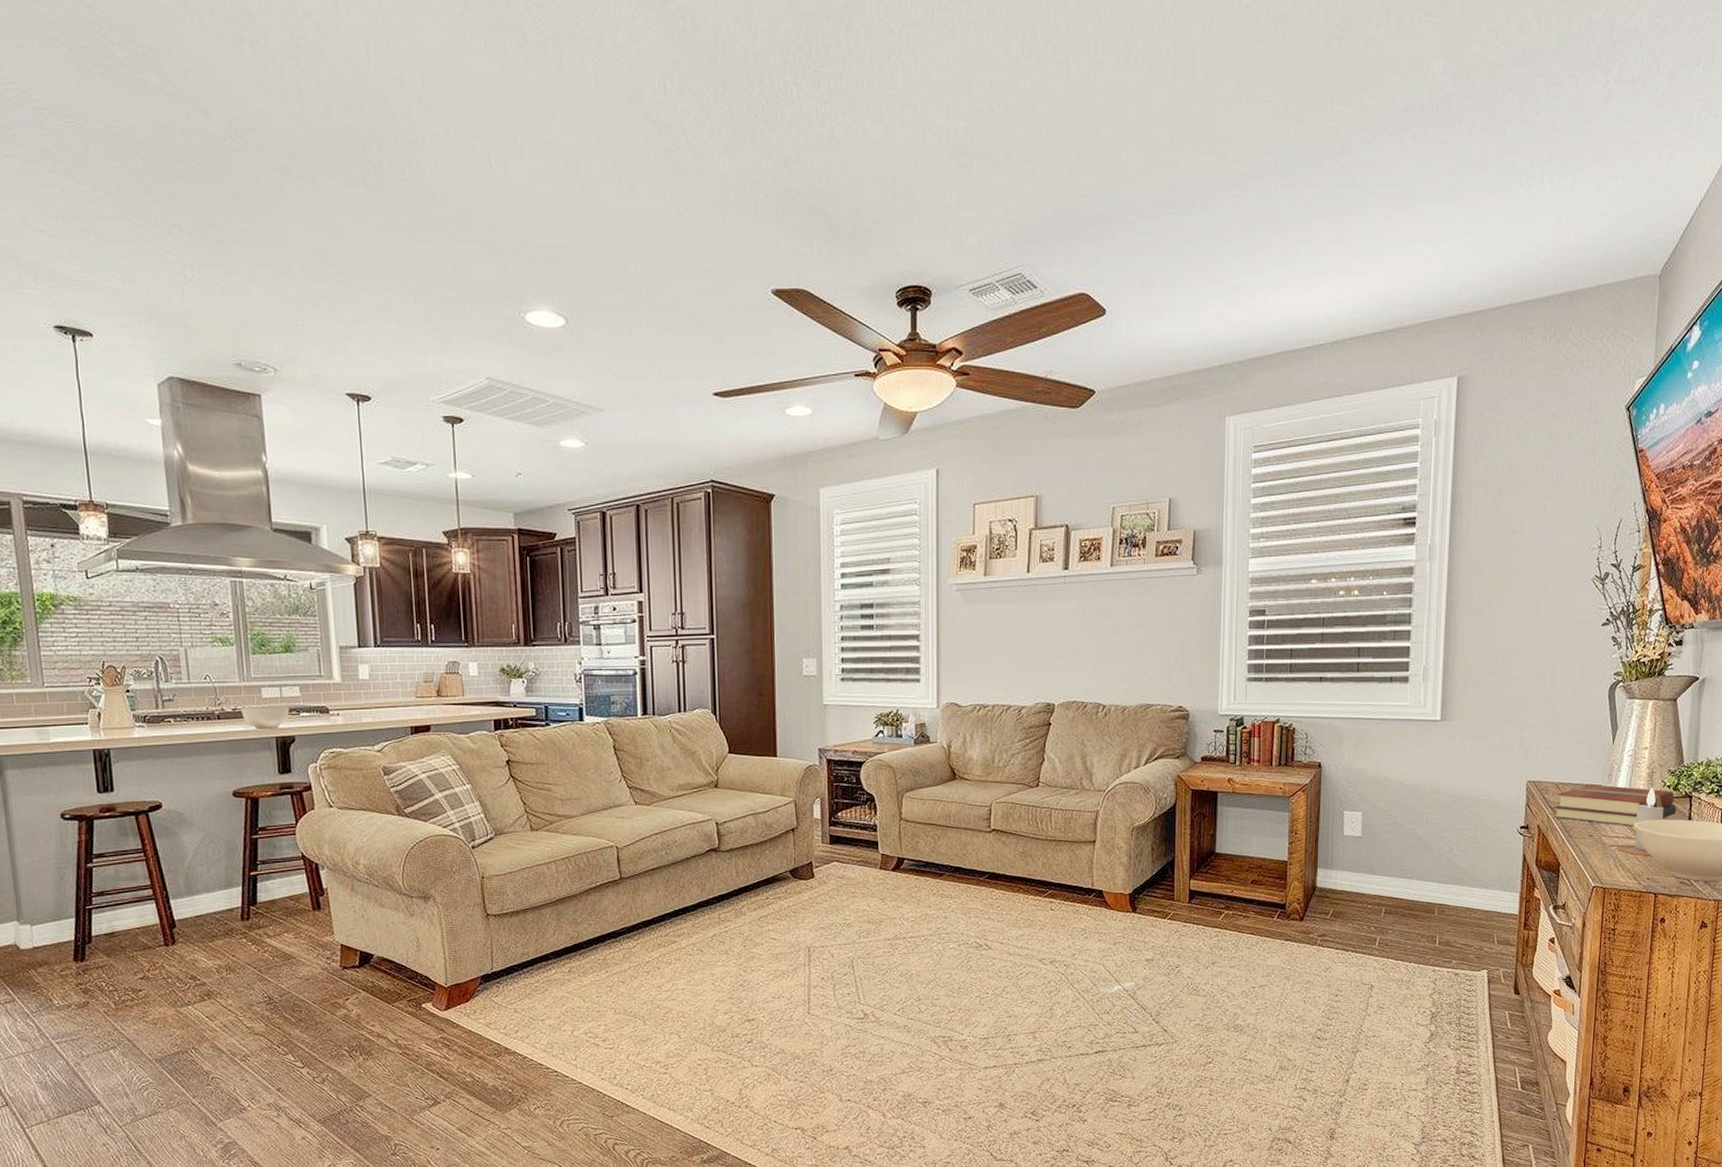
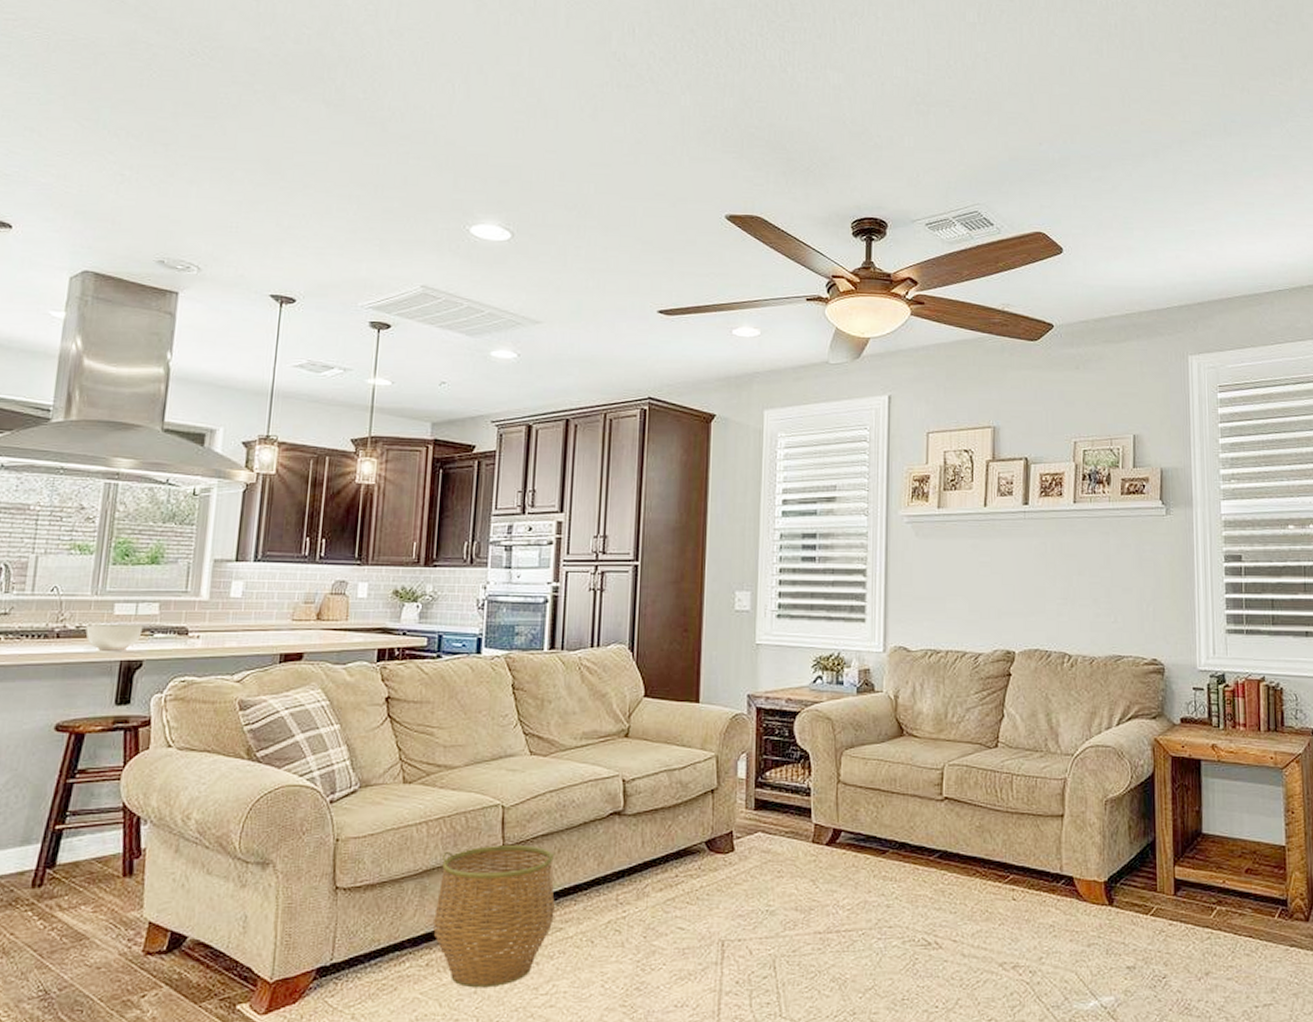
basket: none [570,877,669,988] -> present [433,845,556,988]

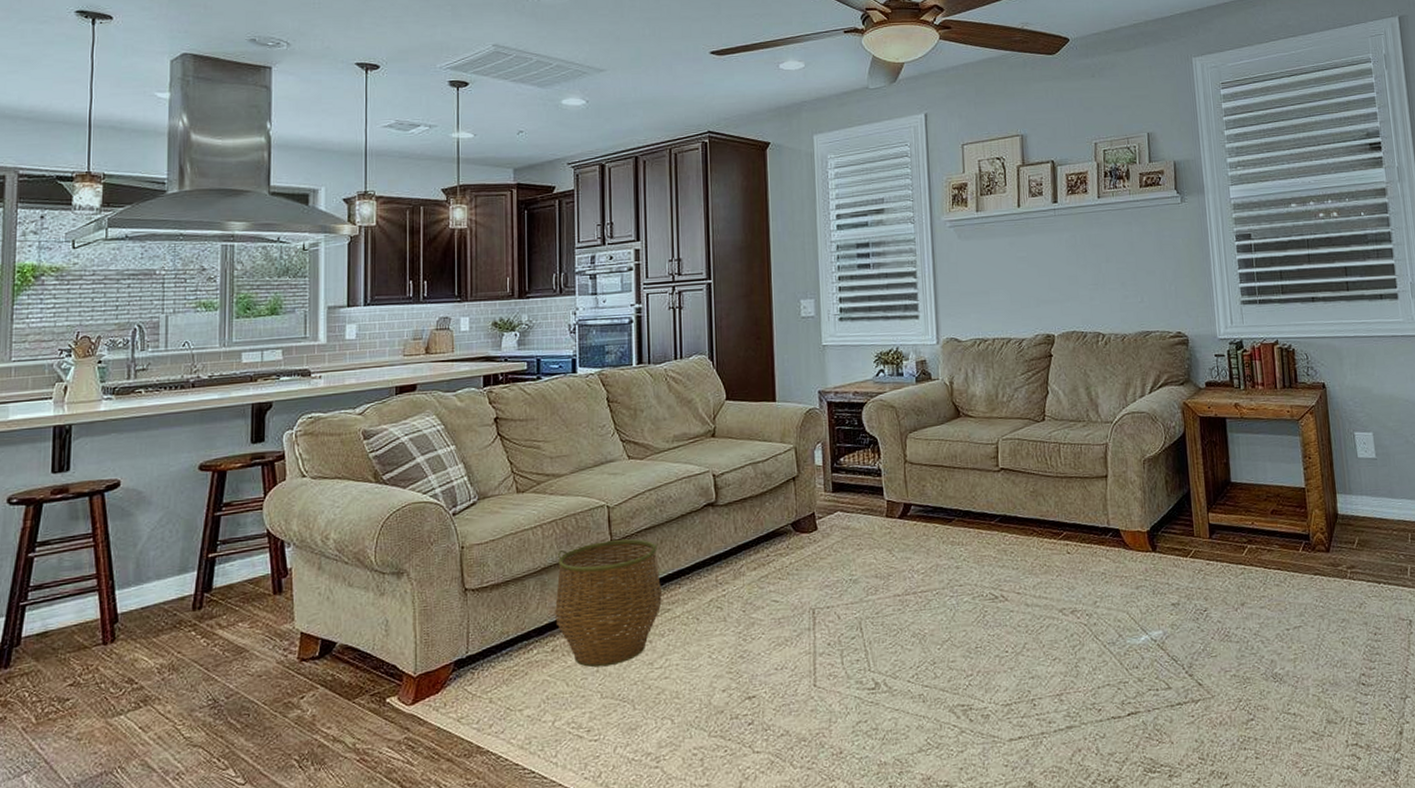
bowl: present [85,625,143,651] -> none [218,370,270,396]

